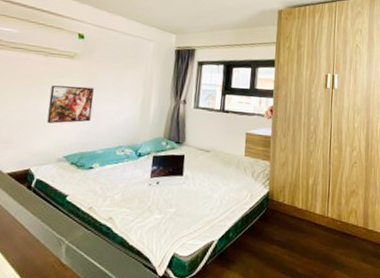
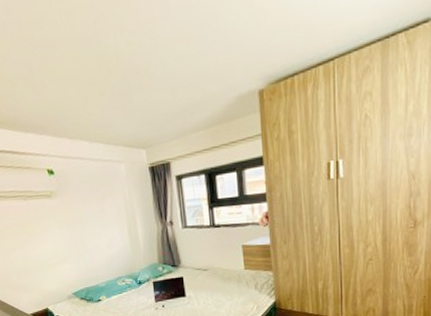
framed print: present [47,85,94,124] -> none [40,224,86,266]

